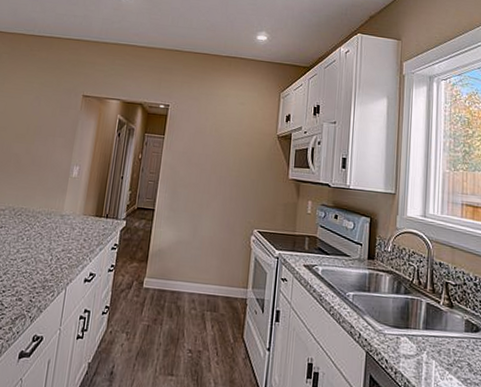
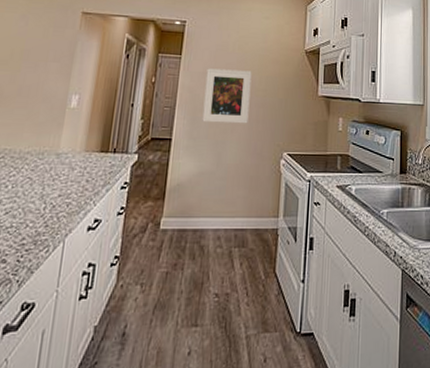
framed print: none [181,148,227,201] -> present [202,68,252,124]

